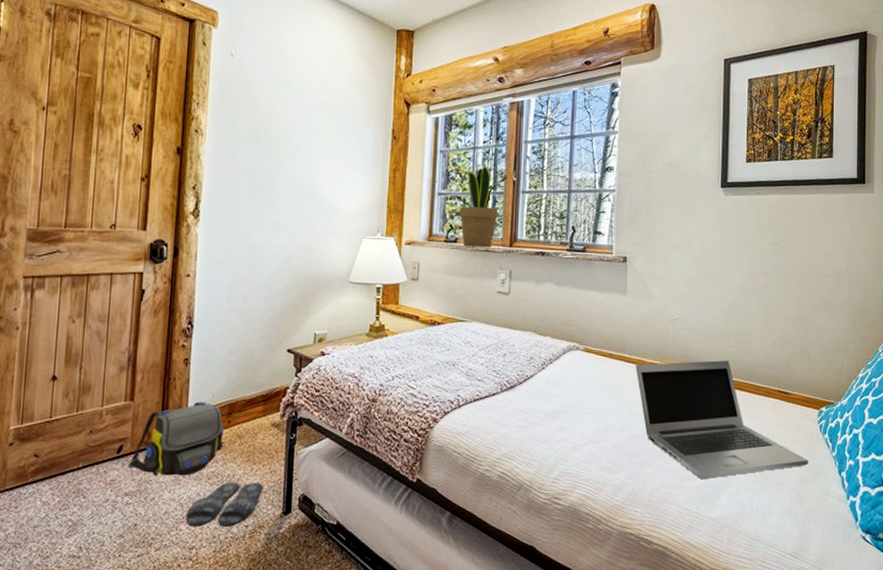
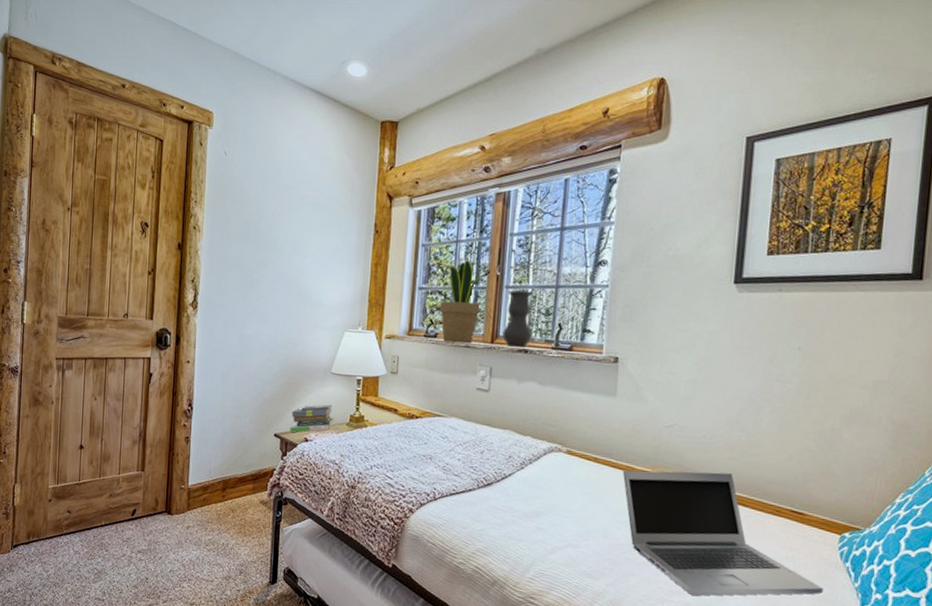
shoulder bag: present [129,402,224,476] -> none [141,476,219,541]
slippers: present [185,482,263,527] -> none [187,549,253,589]
books: none [304,314,353,347] -> present [289,404,334,433]
vase: none [520,195,549,251] -> present [502,290,534,349]

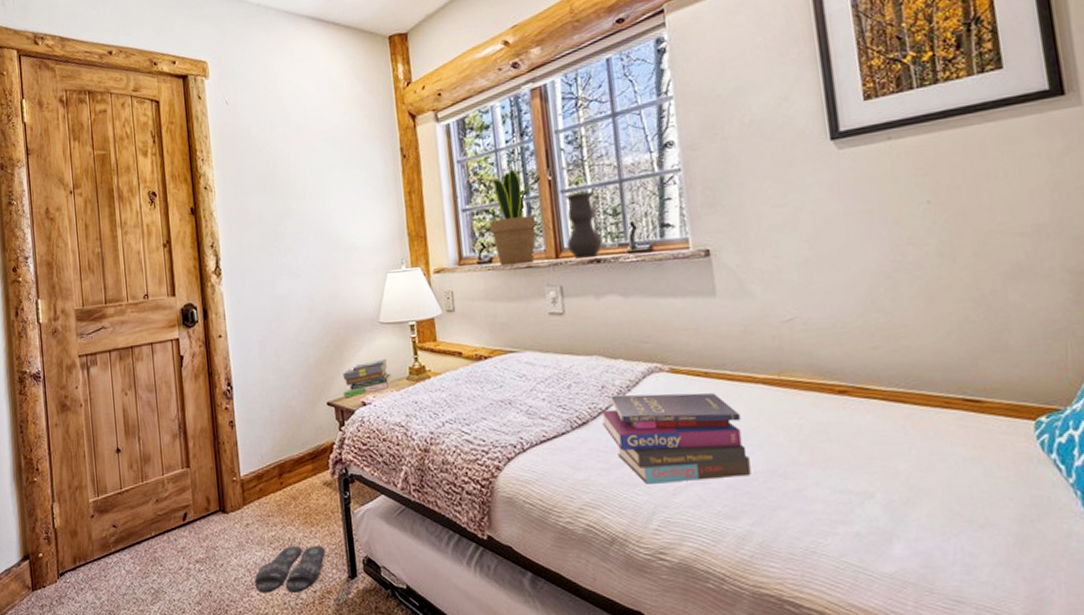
slippers: none [187,549,253,589] -> present [254,545,325,593]
books: none [504,465,616,546] -> present [601,393,751,484]
laptop: present [622,470,823,597] -> none [742,365,1029,524]

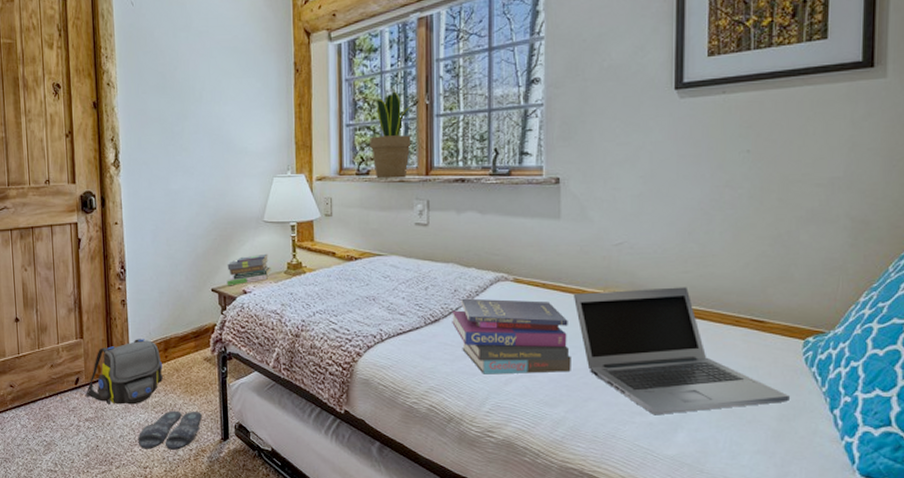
shoulder bag: none [195,464,279,542] -> present [86,339,163,405]
vase: present [563,191,603,260] -> none [437,118,468,178]
laptop: none [742,365,1029,524] -> present [573,287,789,416]

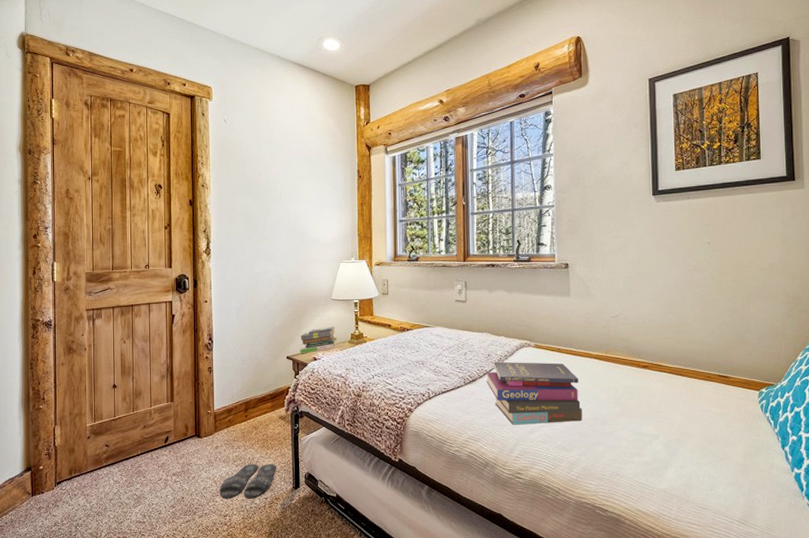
shoulder bag: present [86,339,163,405] -> none [174,401,243,460]
potted plant: present [370,91,413,179] -> none [418,194,453,264]
laptop: present [573,287,789,416] -> none [581,350,751,456]

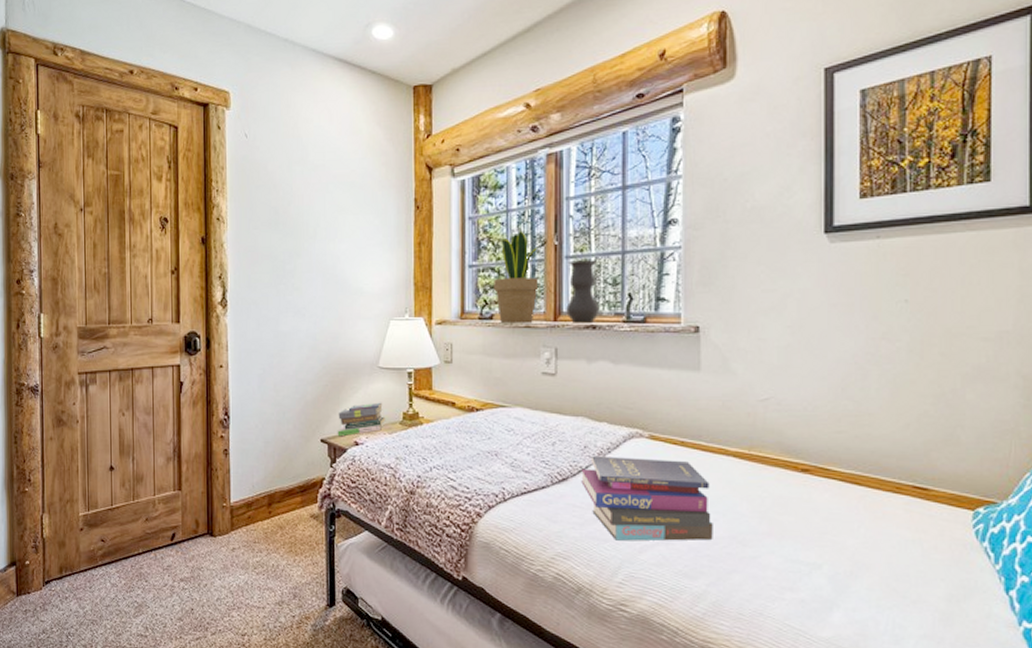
slippers: present [219,463,276,499] -> none [236,572,306,616]
potted plant: none [418,194,453,264] -> present [494,231,540,324]
vase: none [472,216,497,264] -> present [566,260,600,324]

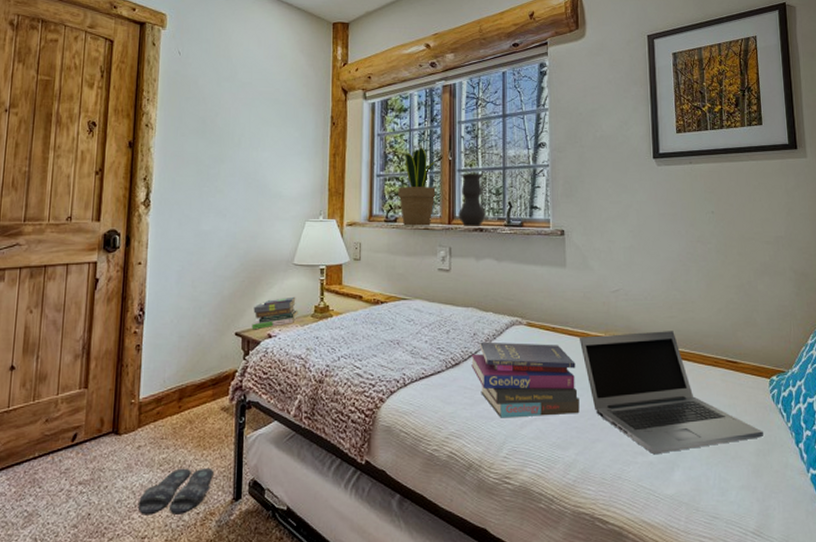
slippers: none [236,572,306,616] -> present [138,467,213,515]
laptop: none [714,448,959,592] -> present [579,331,763,455]

